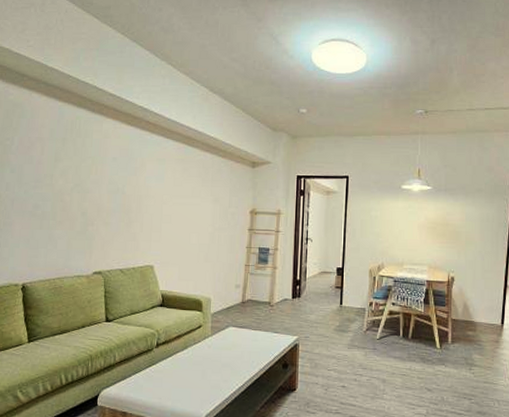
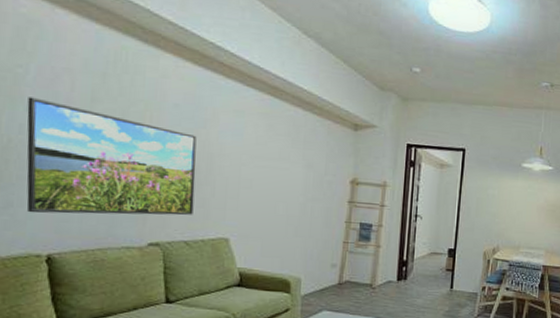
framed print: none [9,162,129,251] -> present [26,97,197,216]

